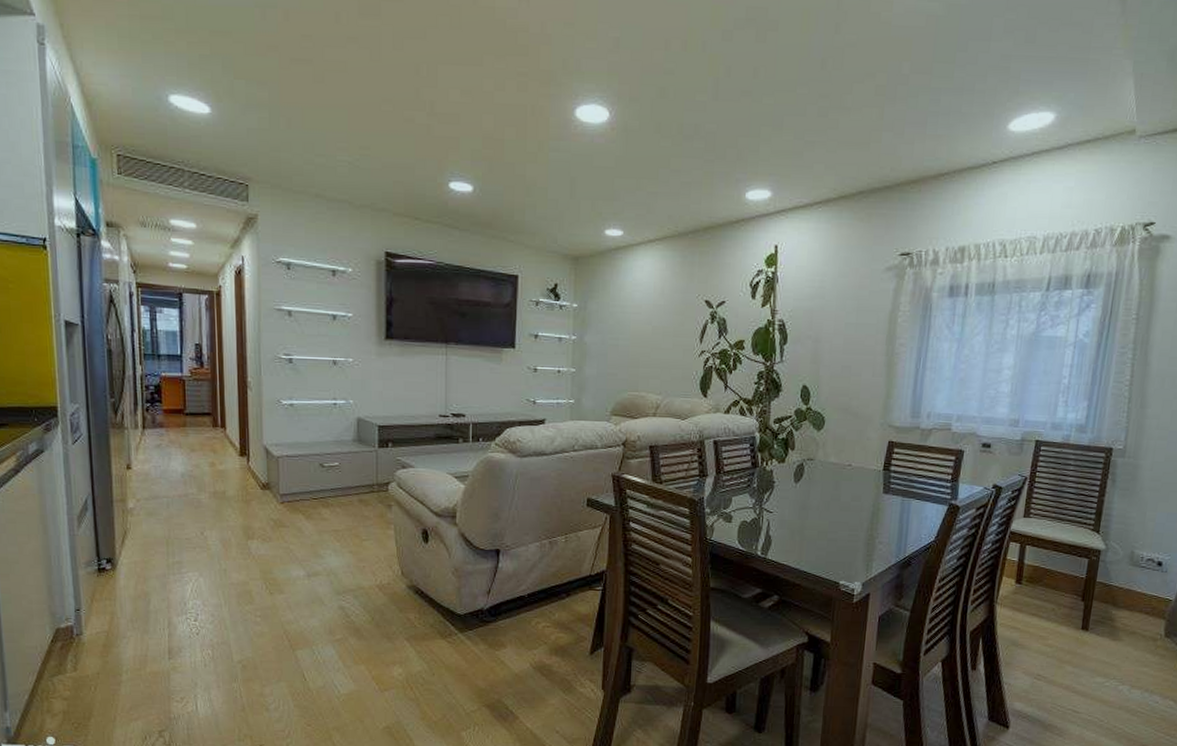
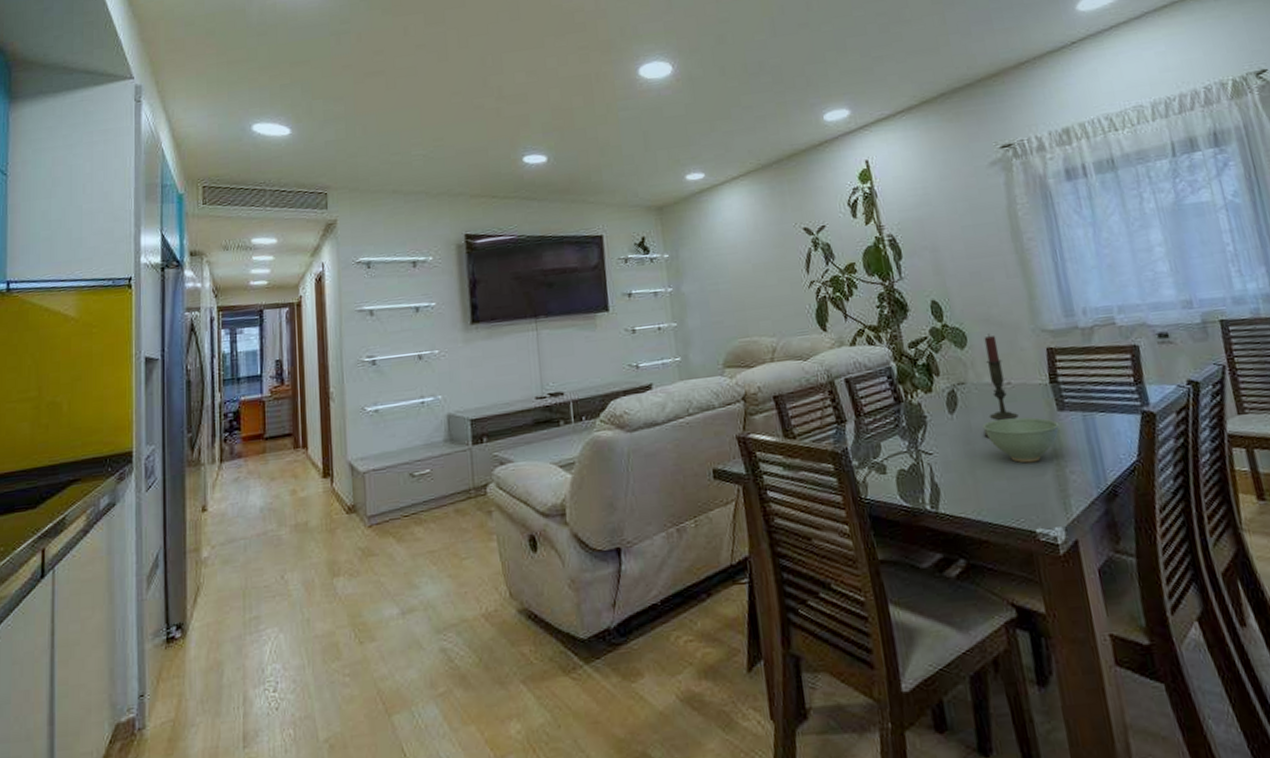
candle: none [818,421,850,507] -> present [983,333,1019,439]
bowl: none [819,493,882,531] -> present [982,417,1060,463]

